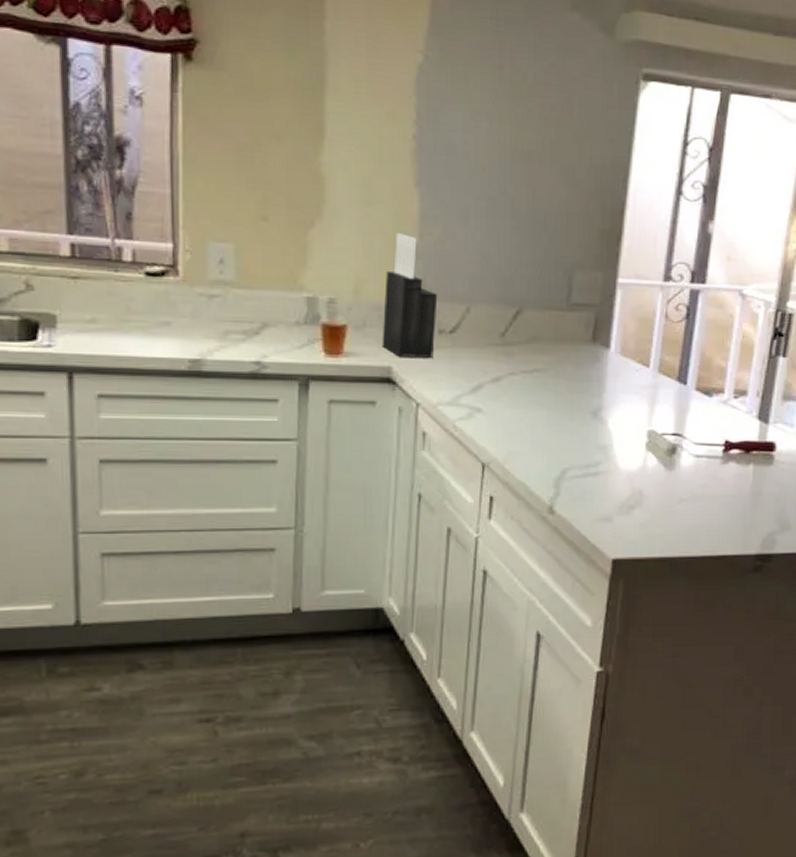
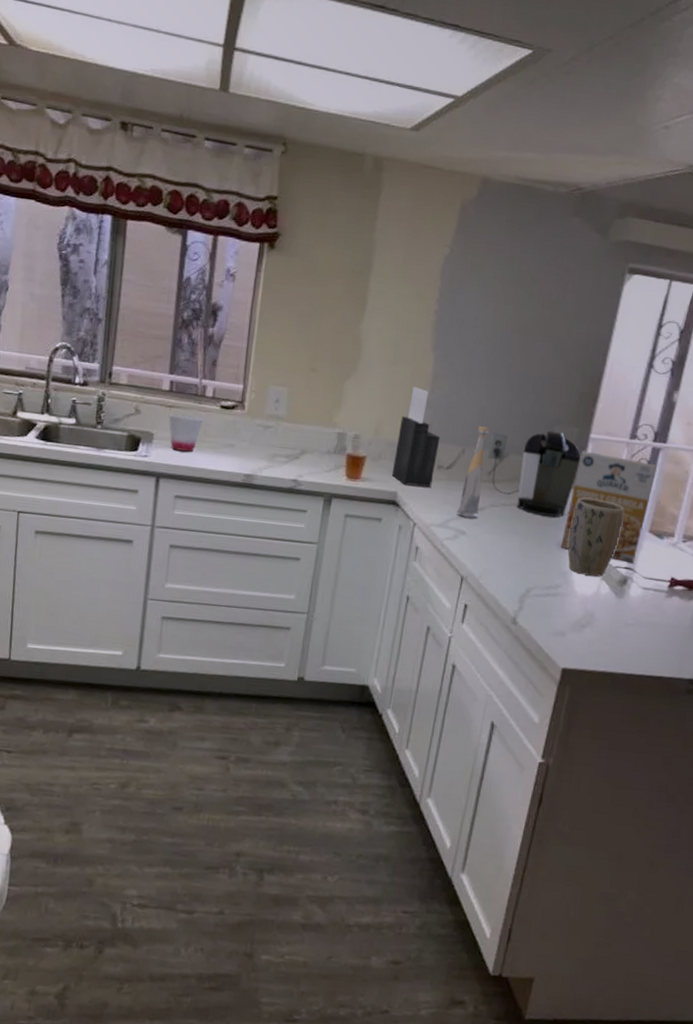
cup: none [74,286,124,336] -> present [168,413,204,452]
bottle: none [467,278,496,391] -> present [456,426,489,518]
coffee maker: none [497,277,610,381] -> present [487,430,581,517]
cereal box: none [596,299,697,429] -> present [560,451,657,564]
plant pot: none [605,356,665,447] -> present [568,498,624,577]

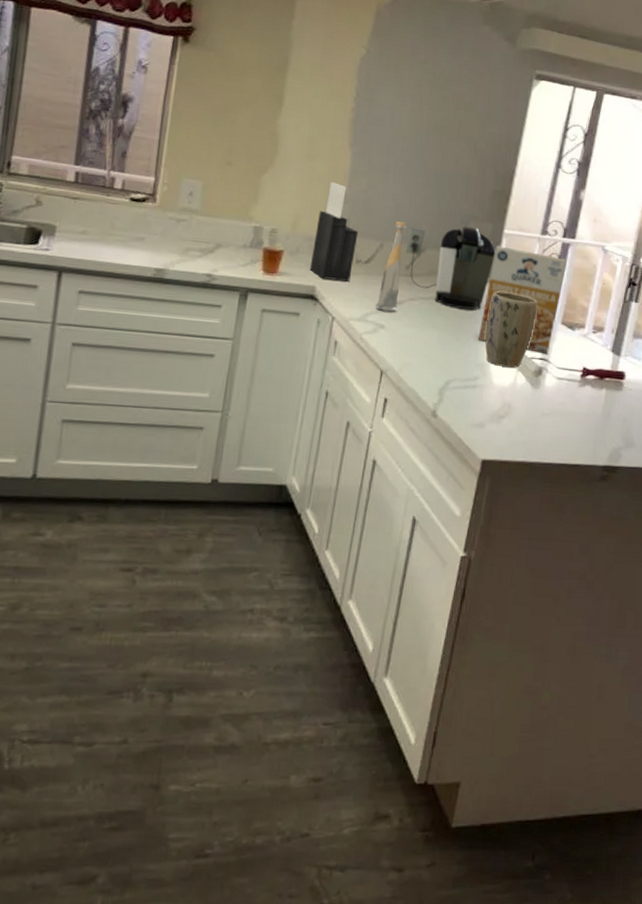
cup: present [168,413,204,452] -> none [73,205,112,246]

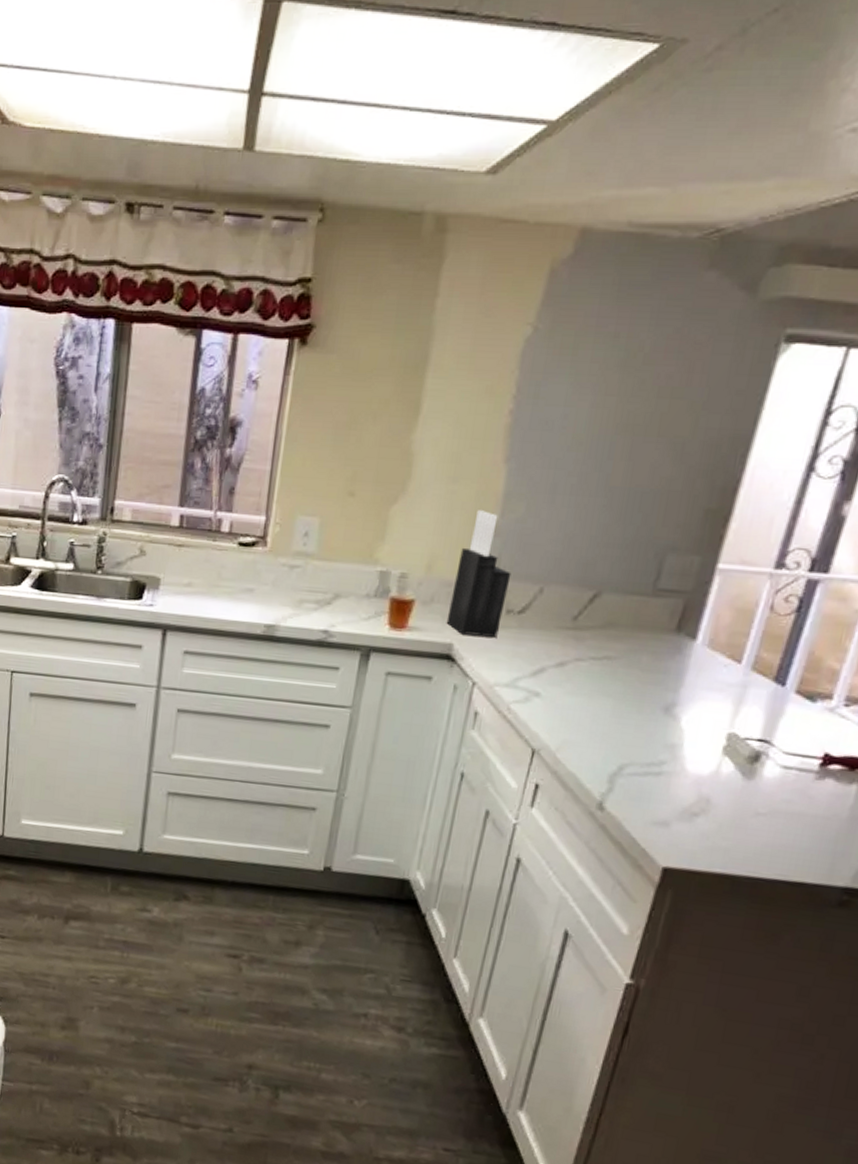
bottle: present [375,221,406,312] -> none [528,558,576,676]
coffee maker: present [405,226,496,310] -> none [572,560,703,673]
cereal box: present [477,246,567,355] -> none [668,586,812,735]
plant pot: present [485,291,538,368] -> none [678,648,762,751]

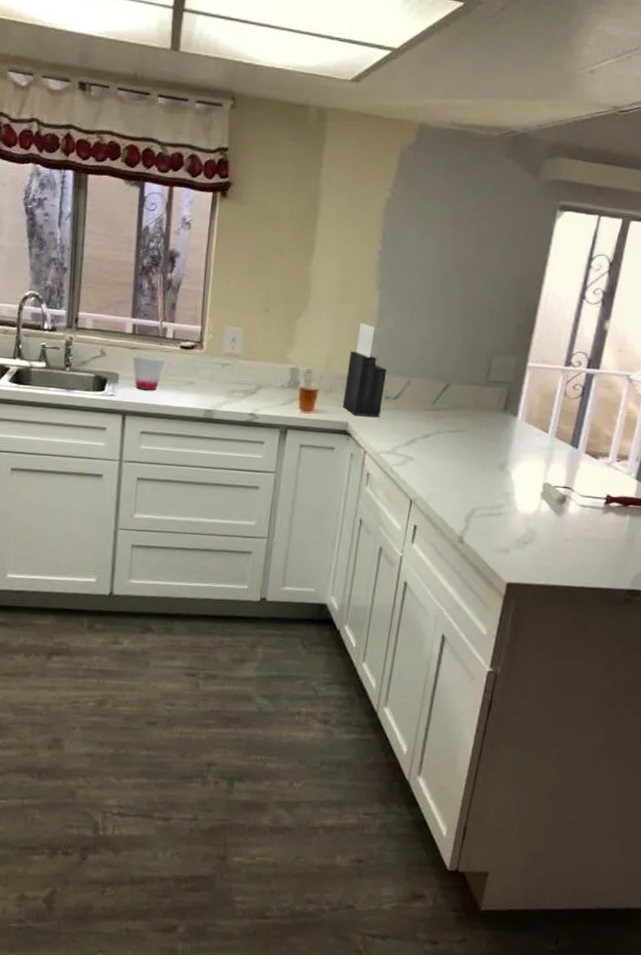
cup: none [177,553,219,599] -> present [132,354,165,390]

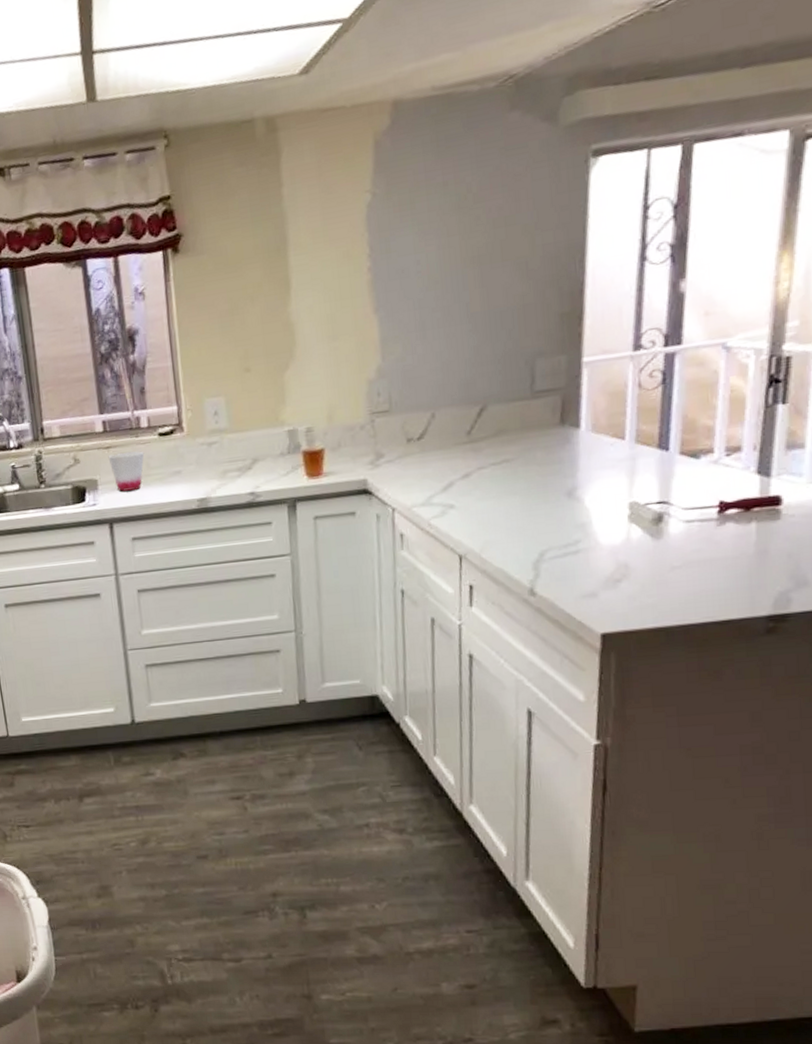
knife block: present [342,323,387,417] -> none [354,358,405,469]

